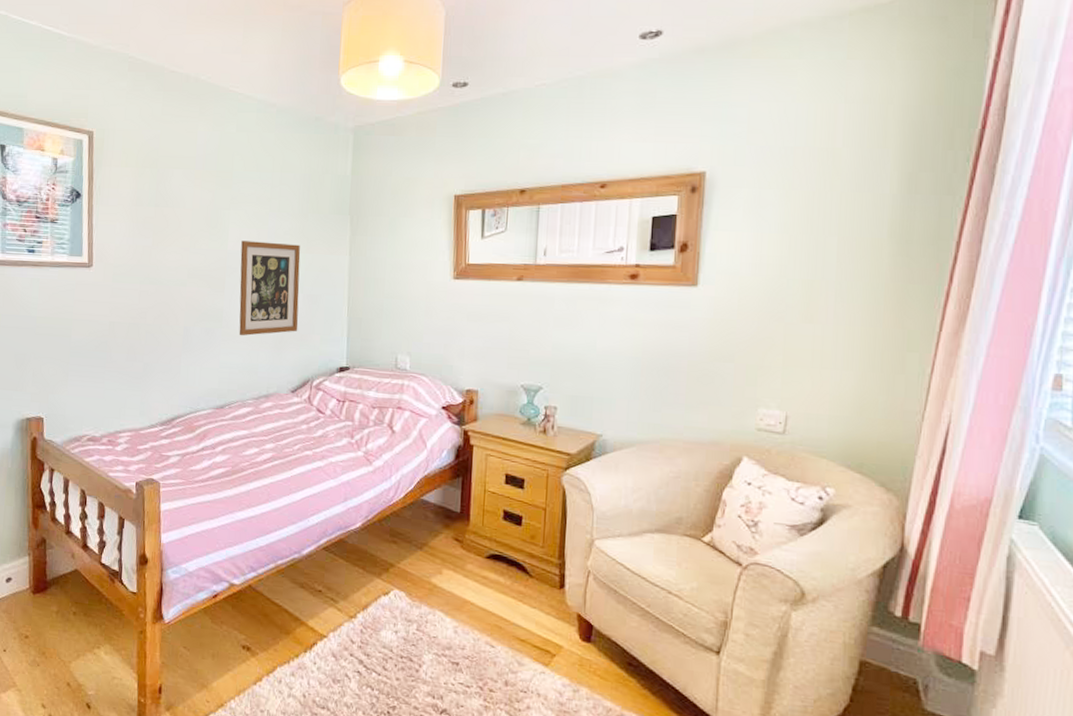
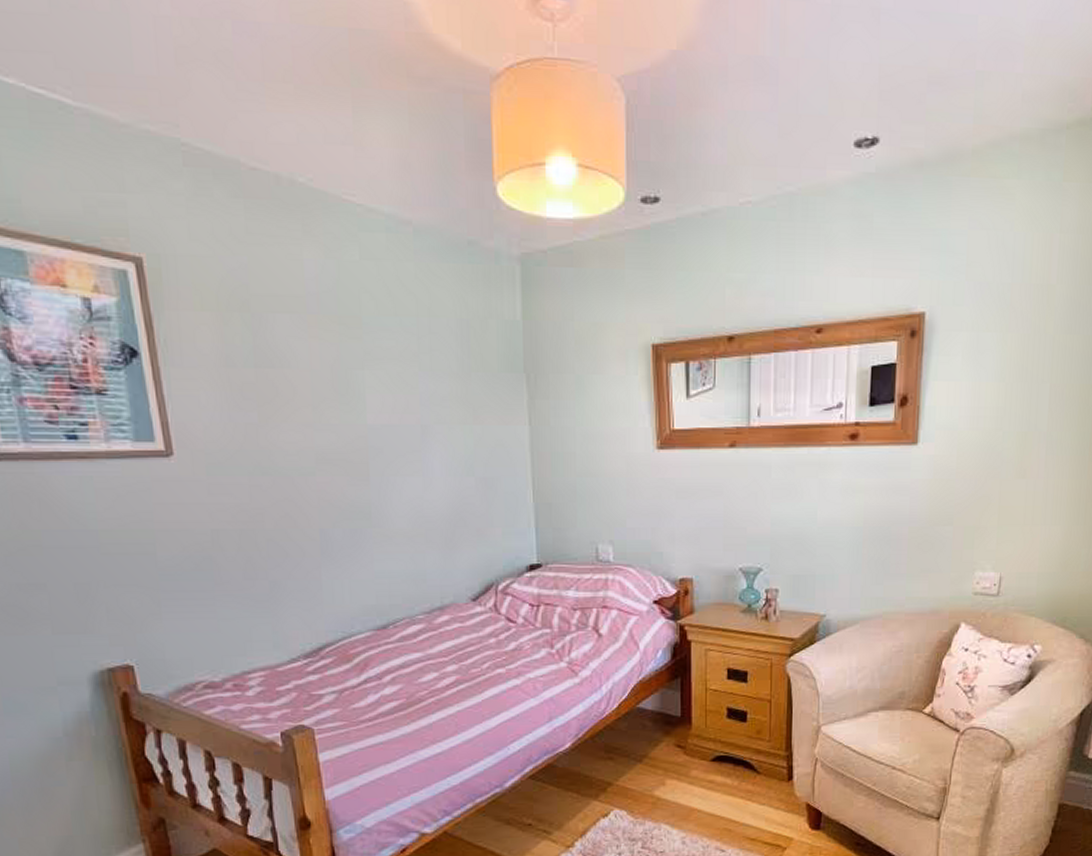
wall art: present [239,241,301,336] -> none [385,411,473,536]

